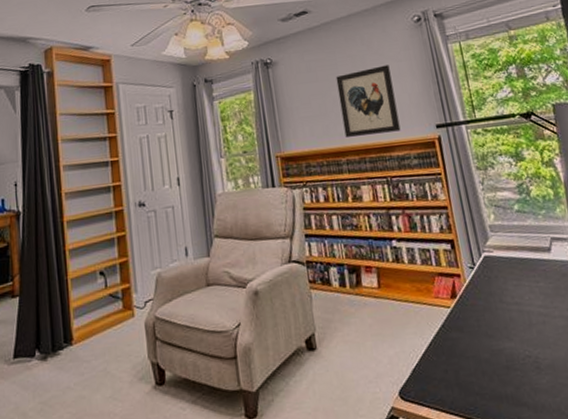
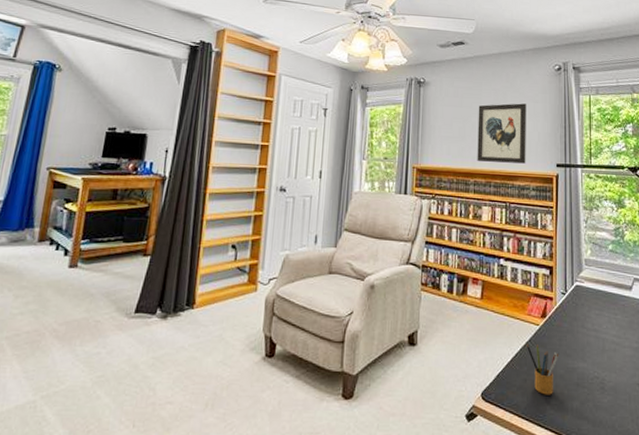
pencil box: none [439,328,481,385] -> present [526,343,559,395]

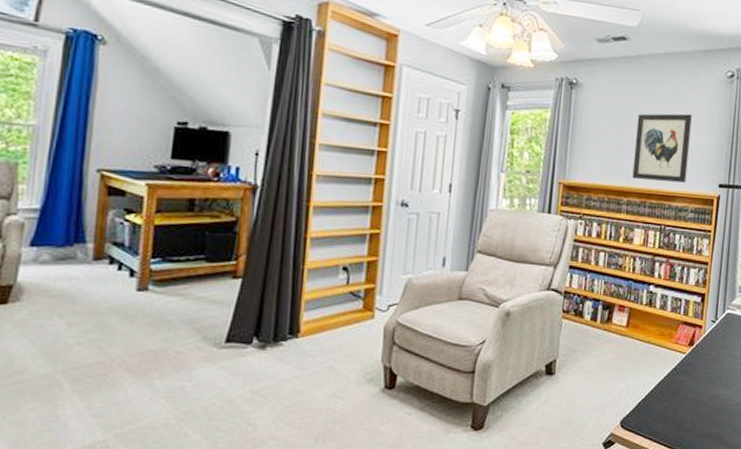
pencil box: present [526,343,559,395] -> none [670,371,704,422]

